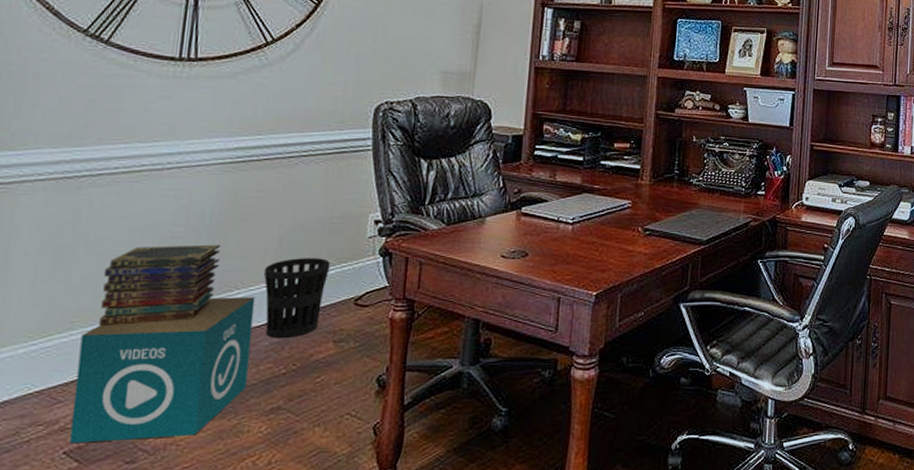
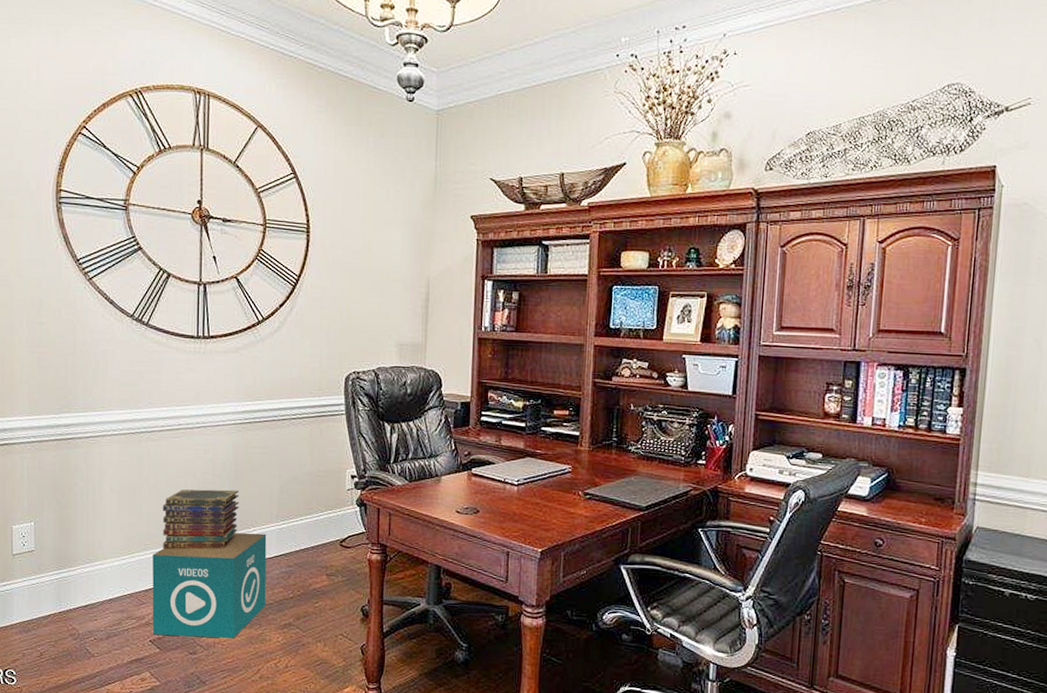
wastebasket: present [263,258,331,338] -> none [271,504,320,569]

